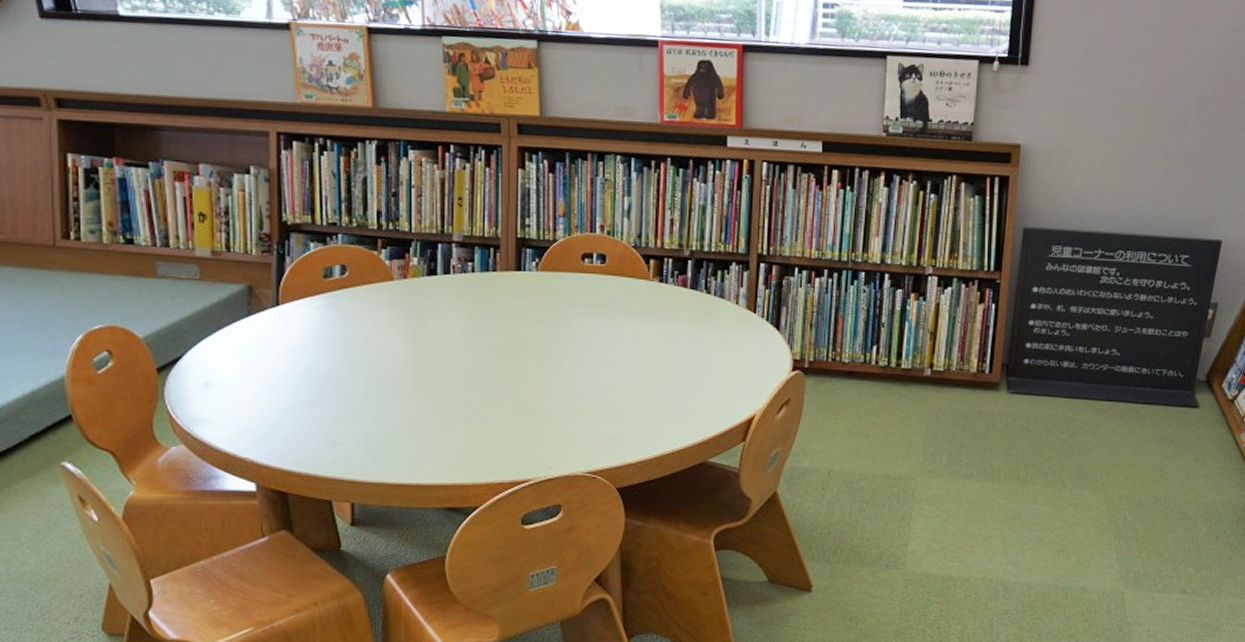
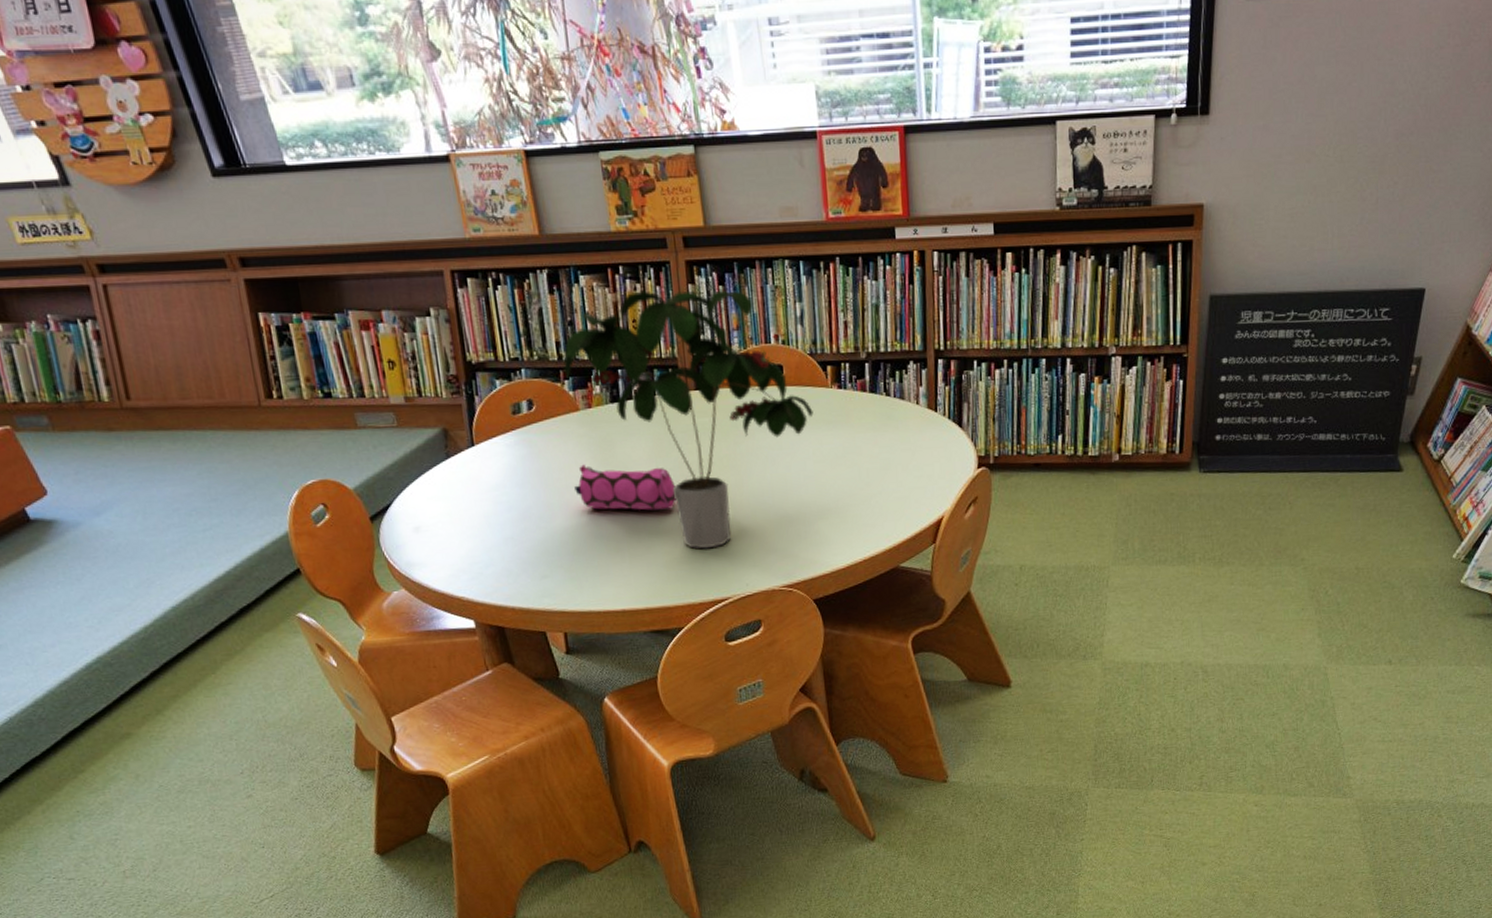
pencil case: none [380,334,485,386] -> present [574,464,676,511]
potted plant: none [383,170,633,429] -> present [564,290,814,549]

